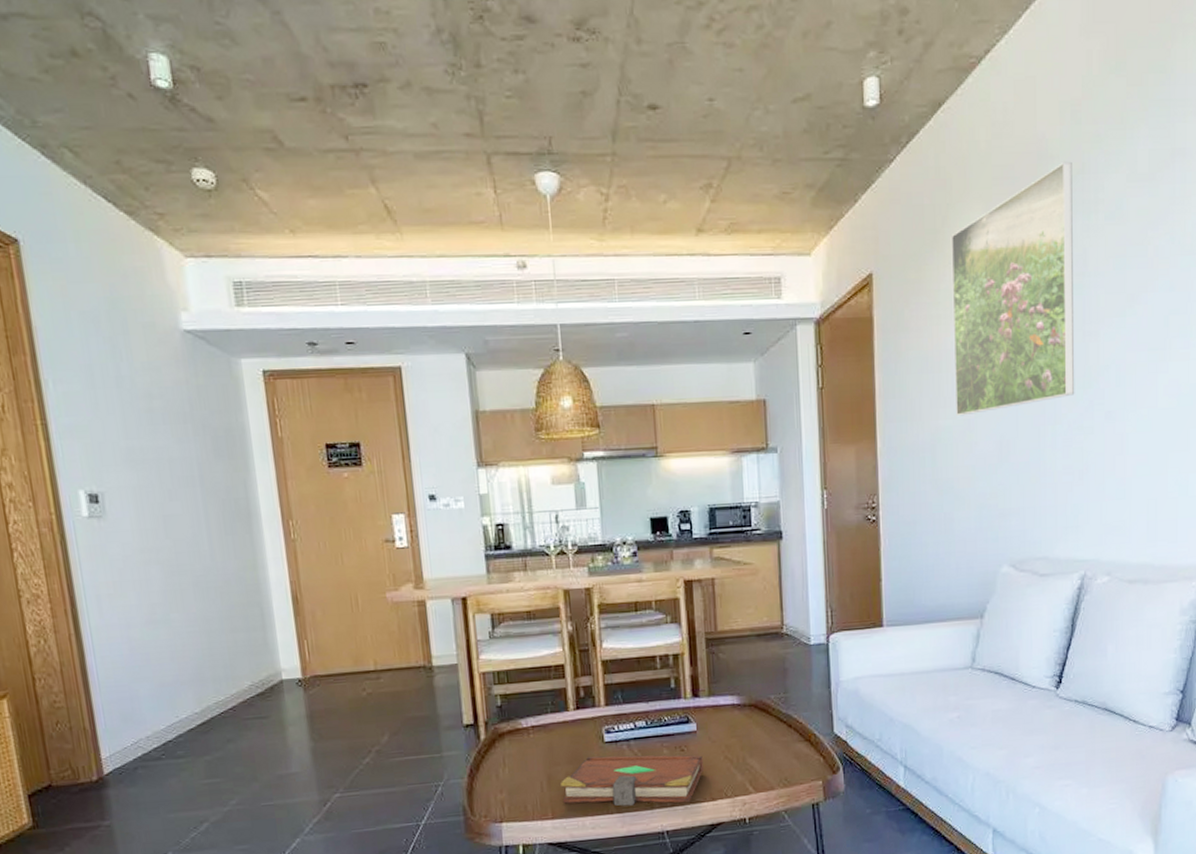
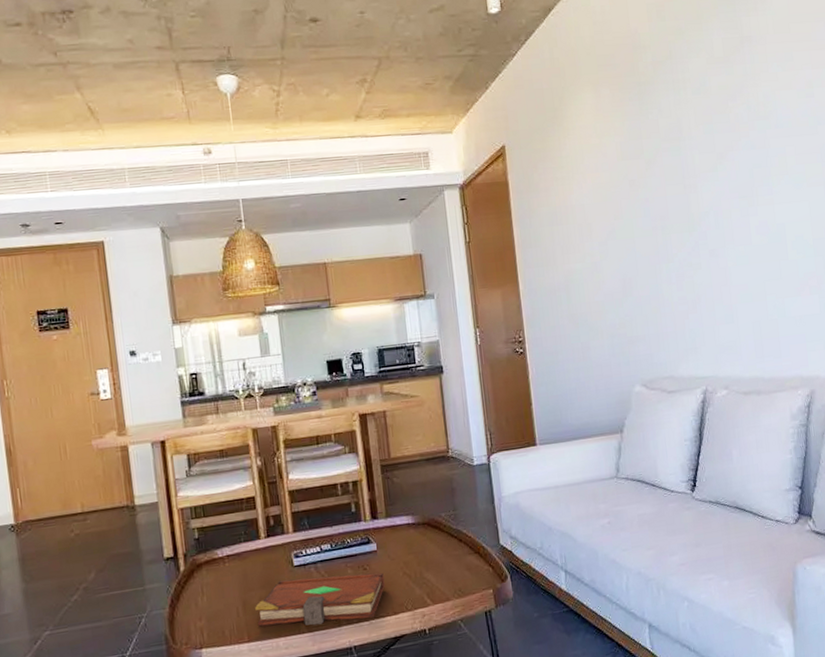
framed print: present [951,161,1075,416] -> none [567,50,682,260]

